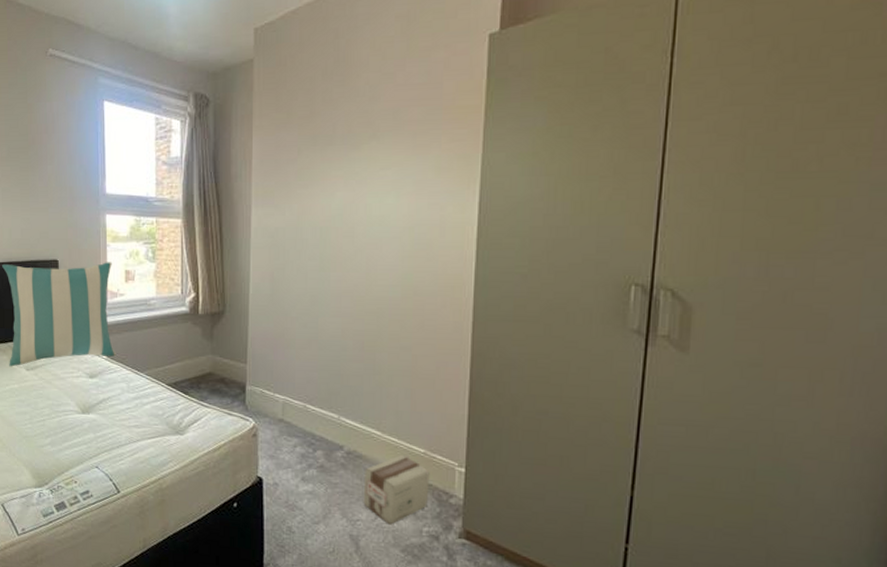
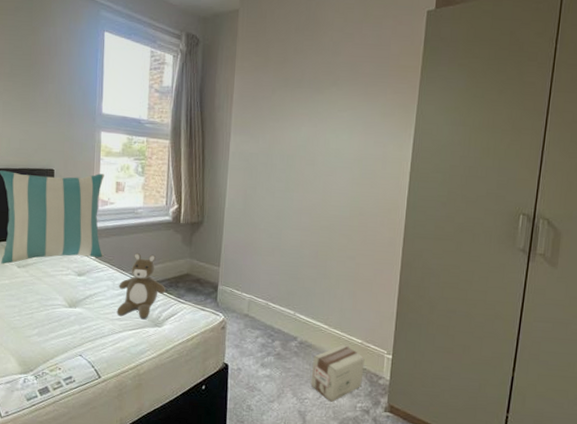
teddy bear: none [133,351,187,426] -> present [116,253,166,320]

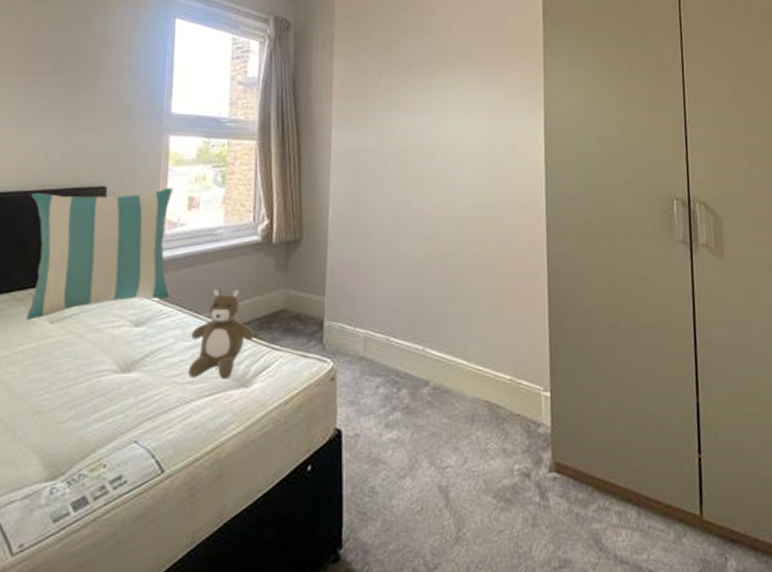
box: present [310,345,365,402] -> none [451,385,518,467]

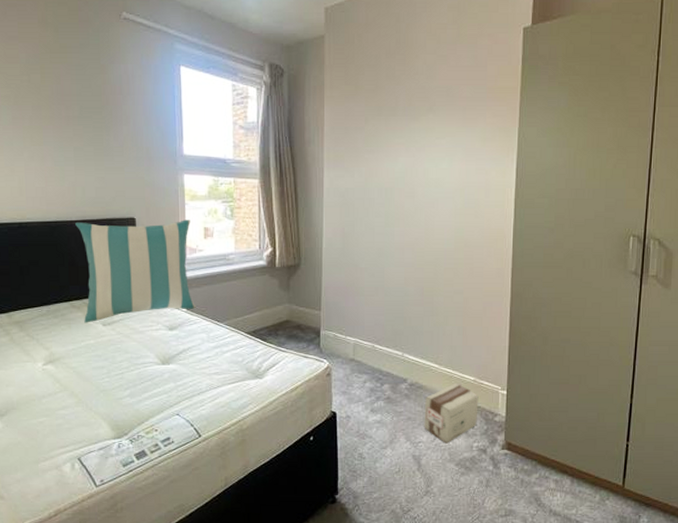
teddy bear: present [188,287,256,379] -> none [213,302,266,372]
box: none [451,385,518,467] -> present [424,384,479,444]

